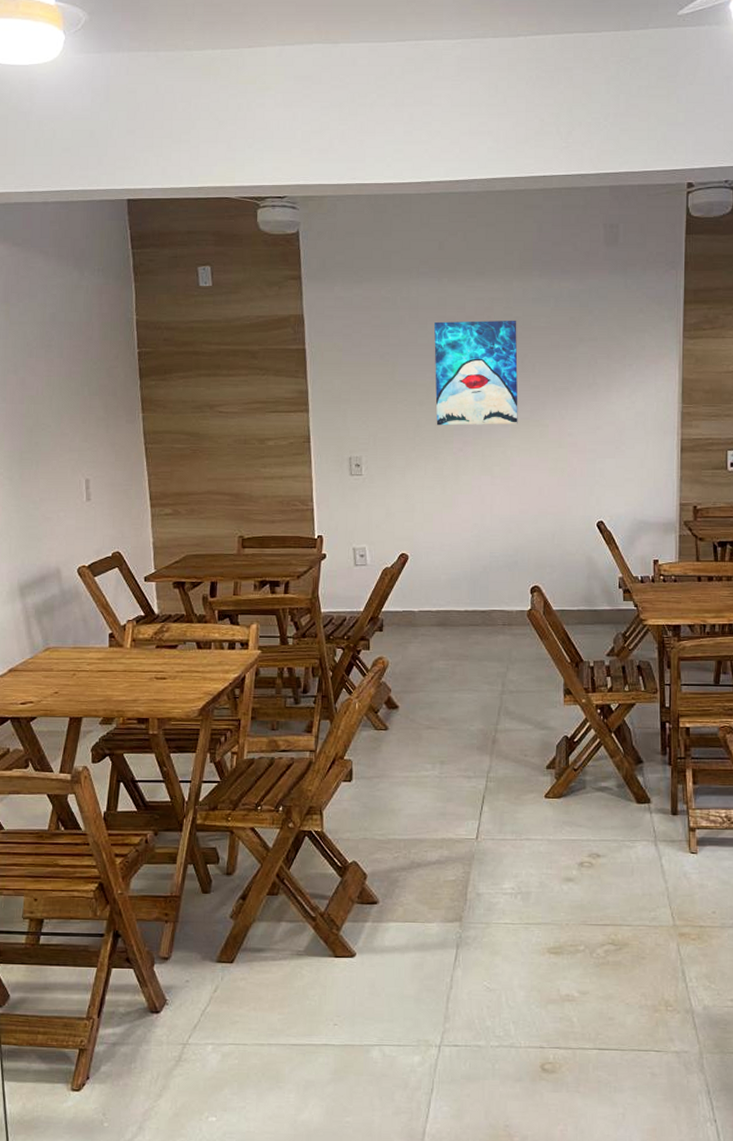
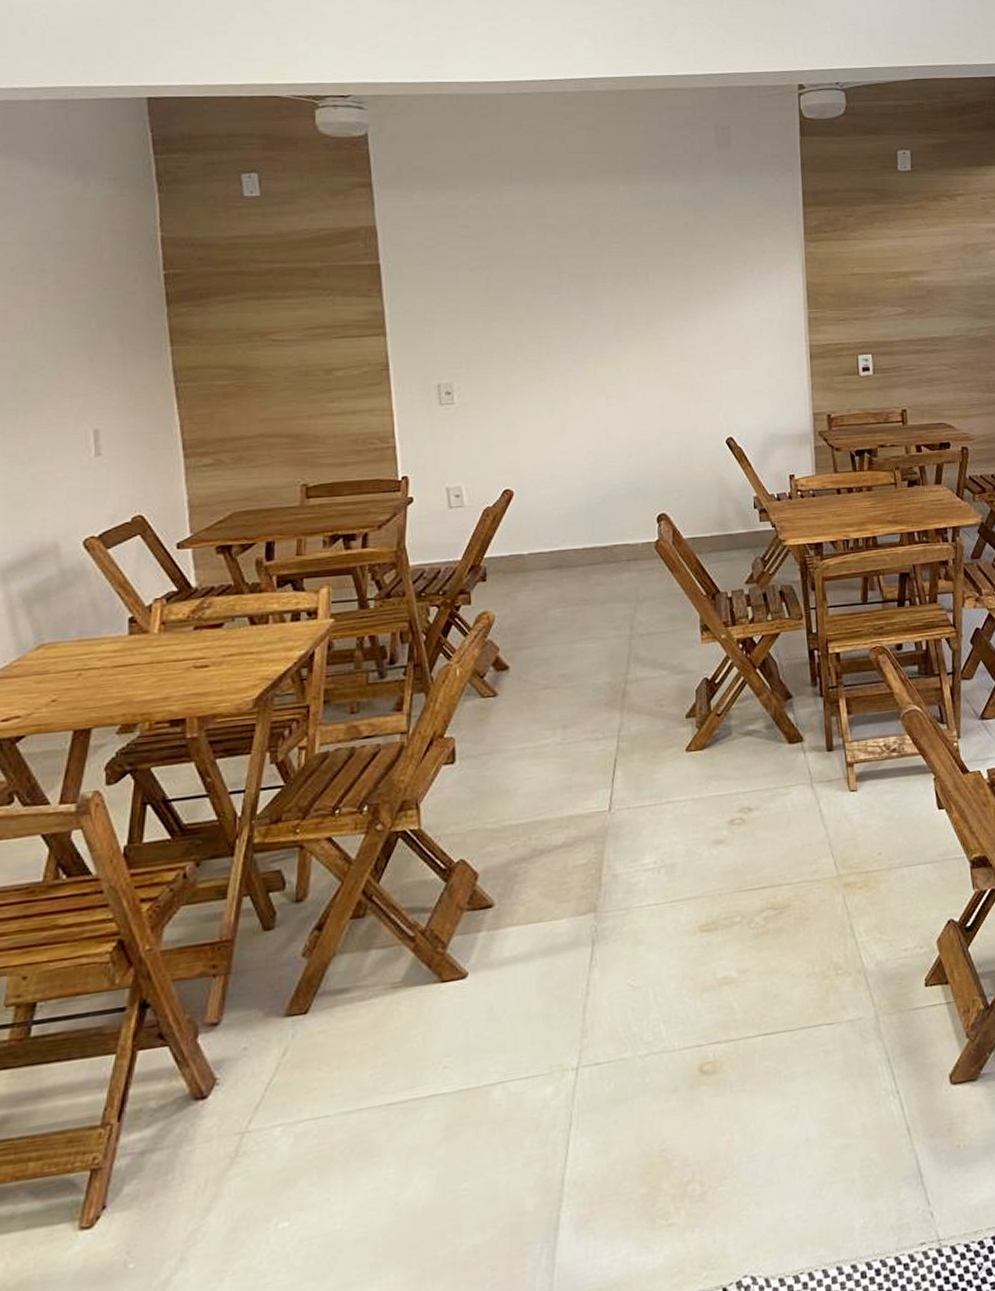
wall art: present [434,320,518,426] -> none [533,226,633,344]

